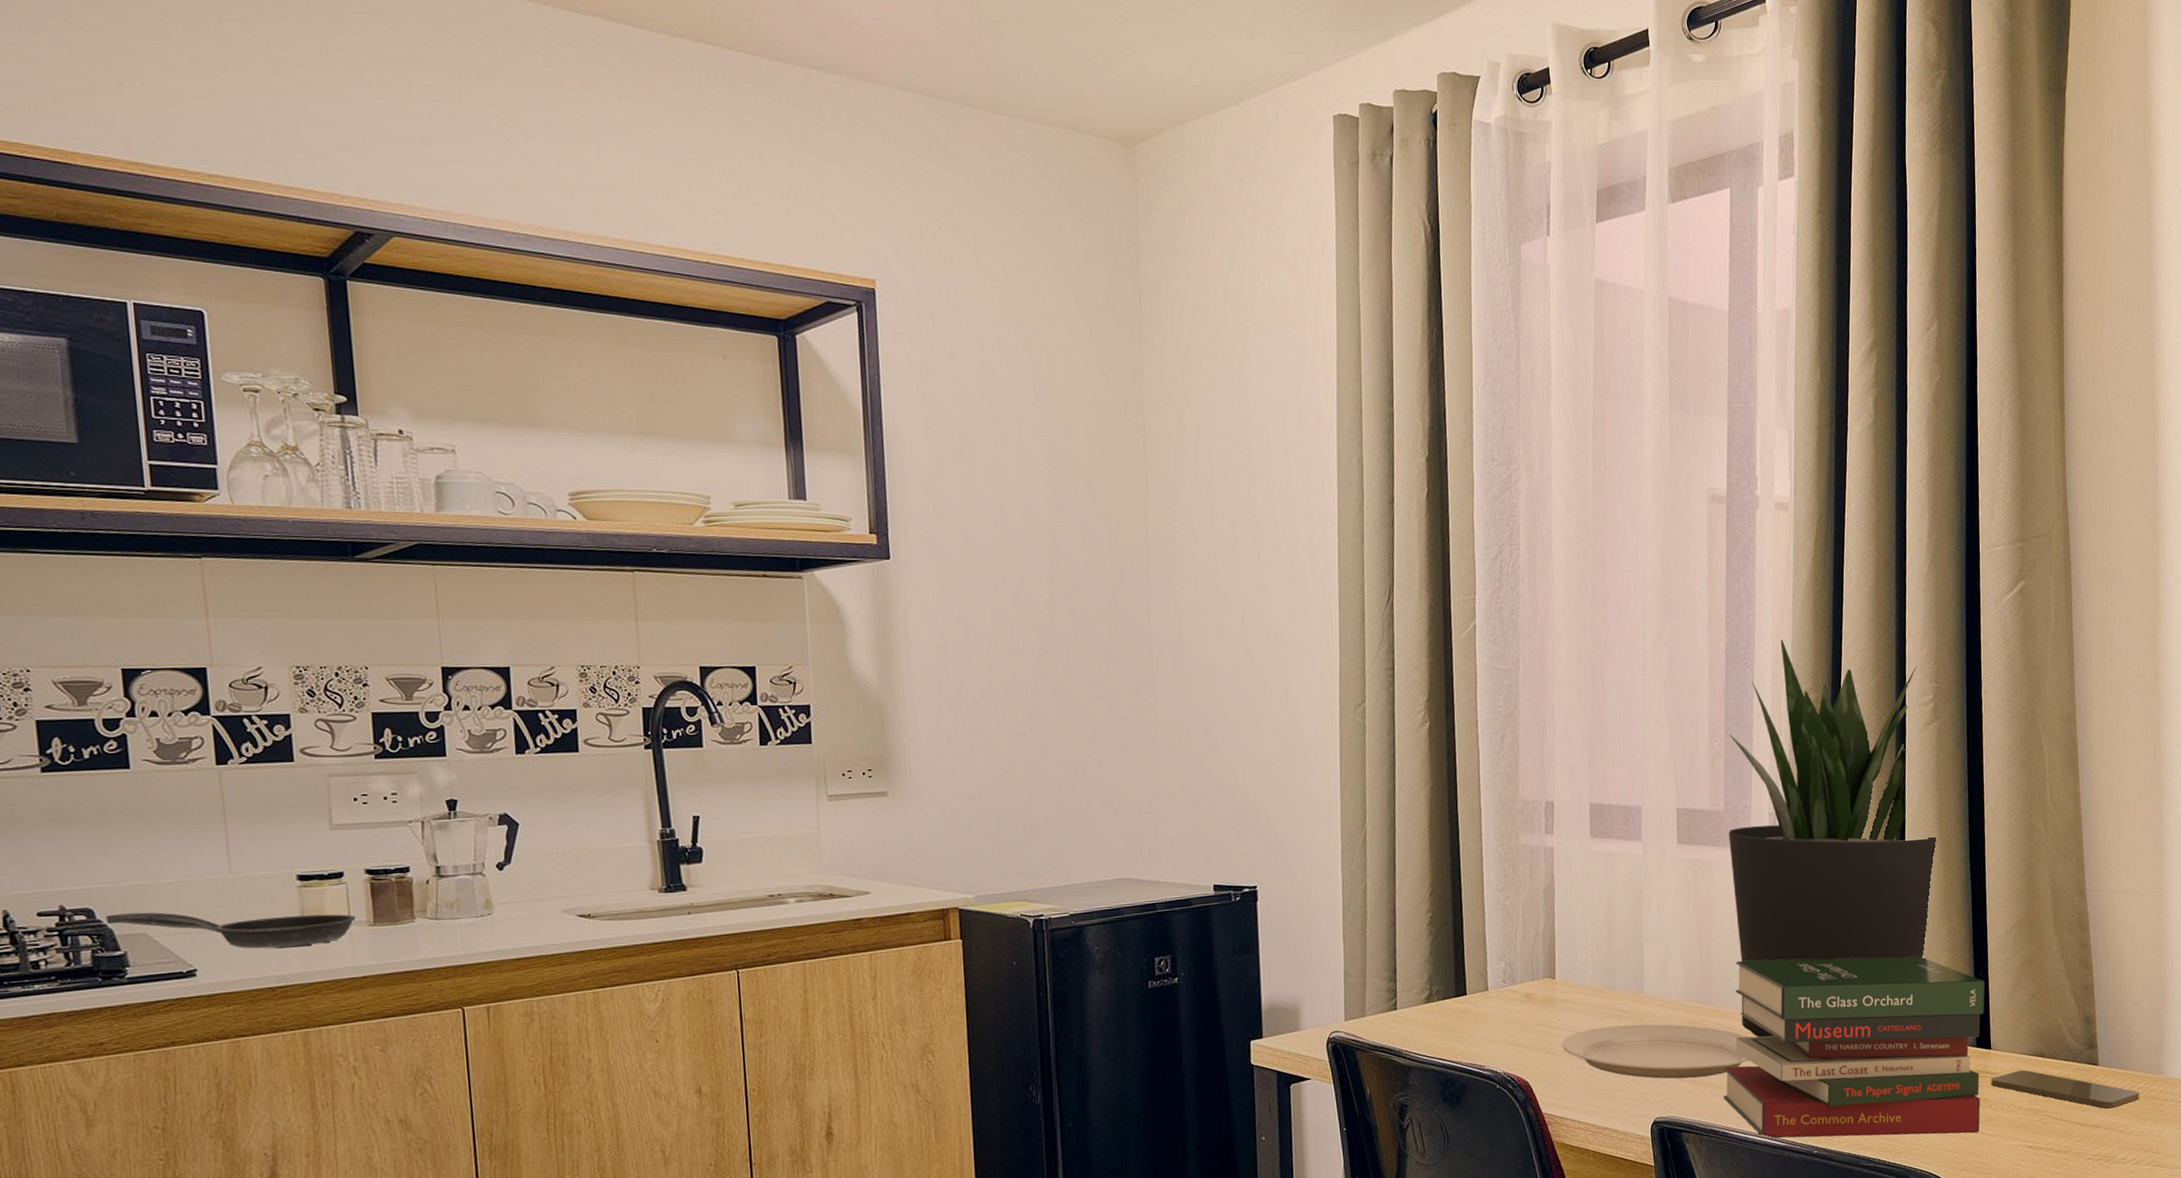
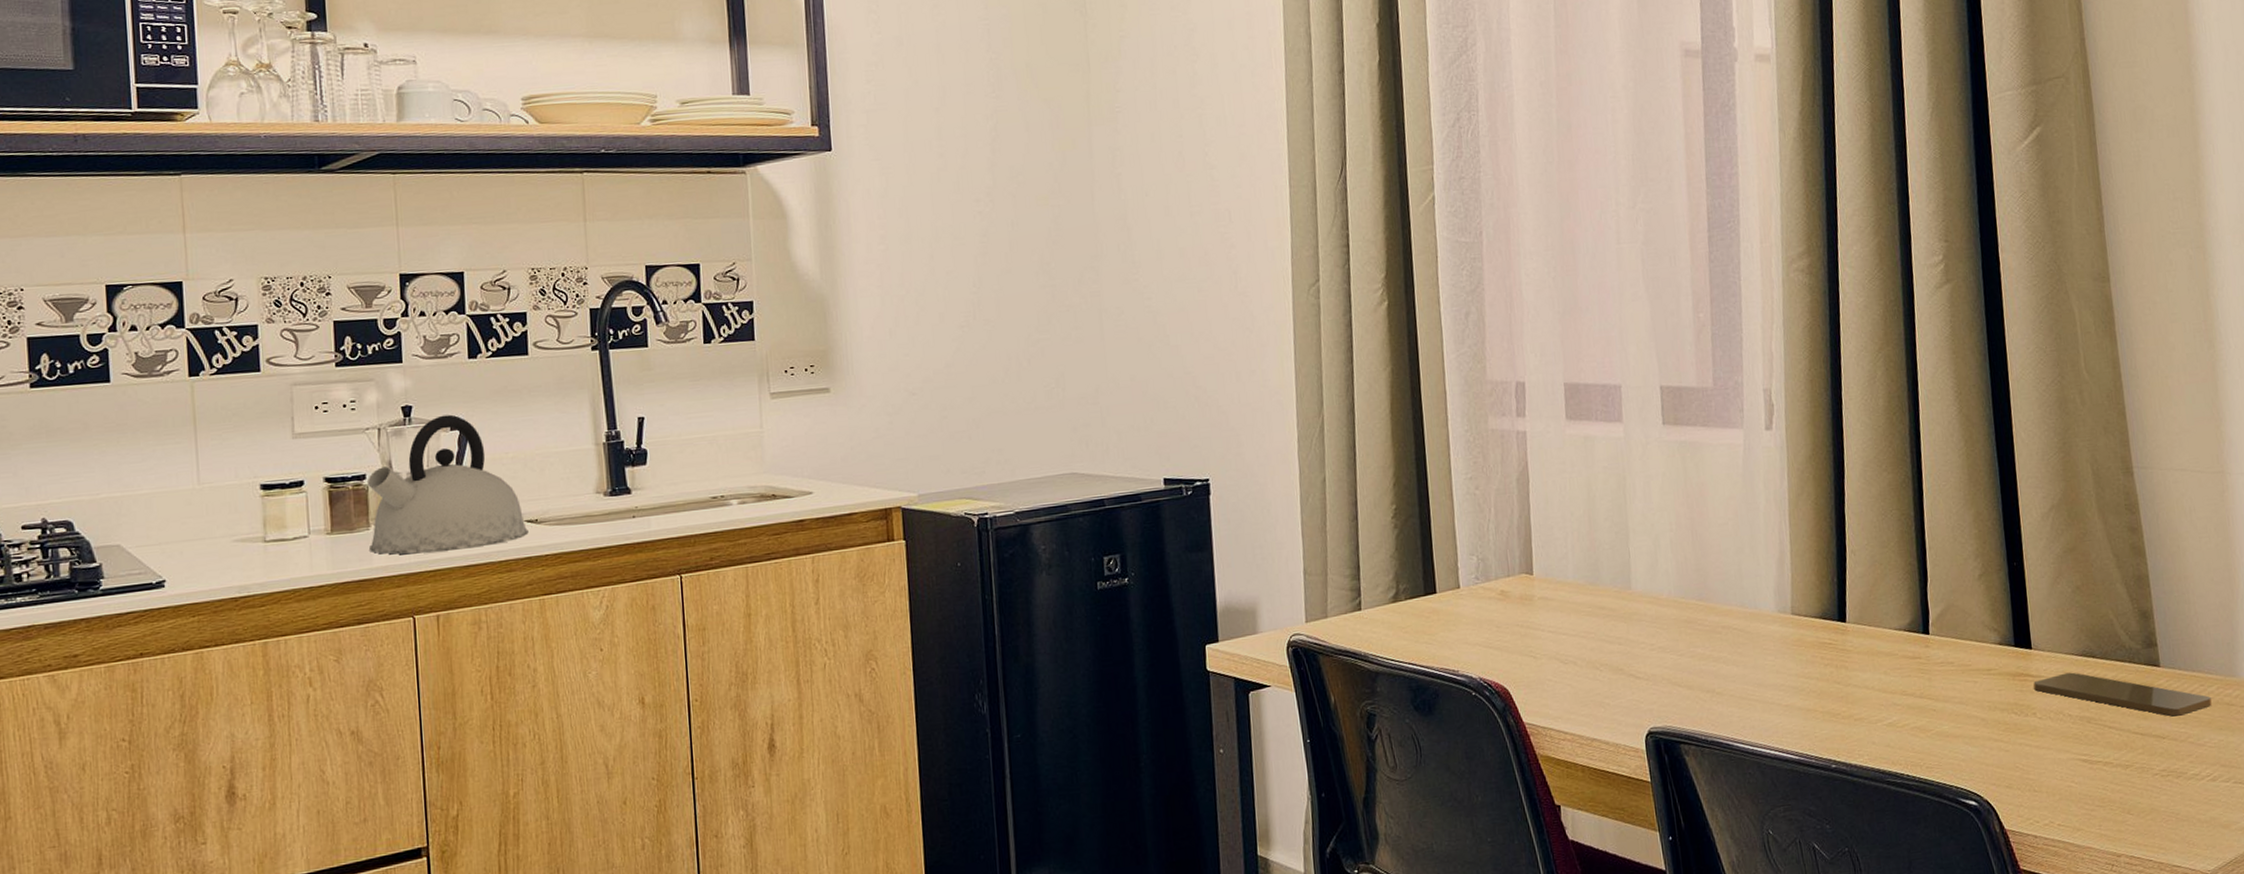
frying pan: present [106,912,356,949] -> none [84,523,315,559]
kettle: none [410,809,581,947] -> present [367,414,529,555]
plate: present [1562,1024,1749,1079] -> none [1542,623,1753,684]
books: present [1723,956,1985,1138] -> none [1724,545,2024,751]
planter: present [1728,639,1936,1038] -> none [1715,200,1955,638]

